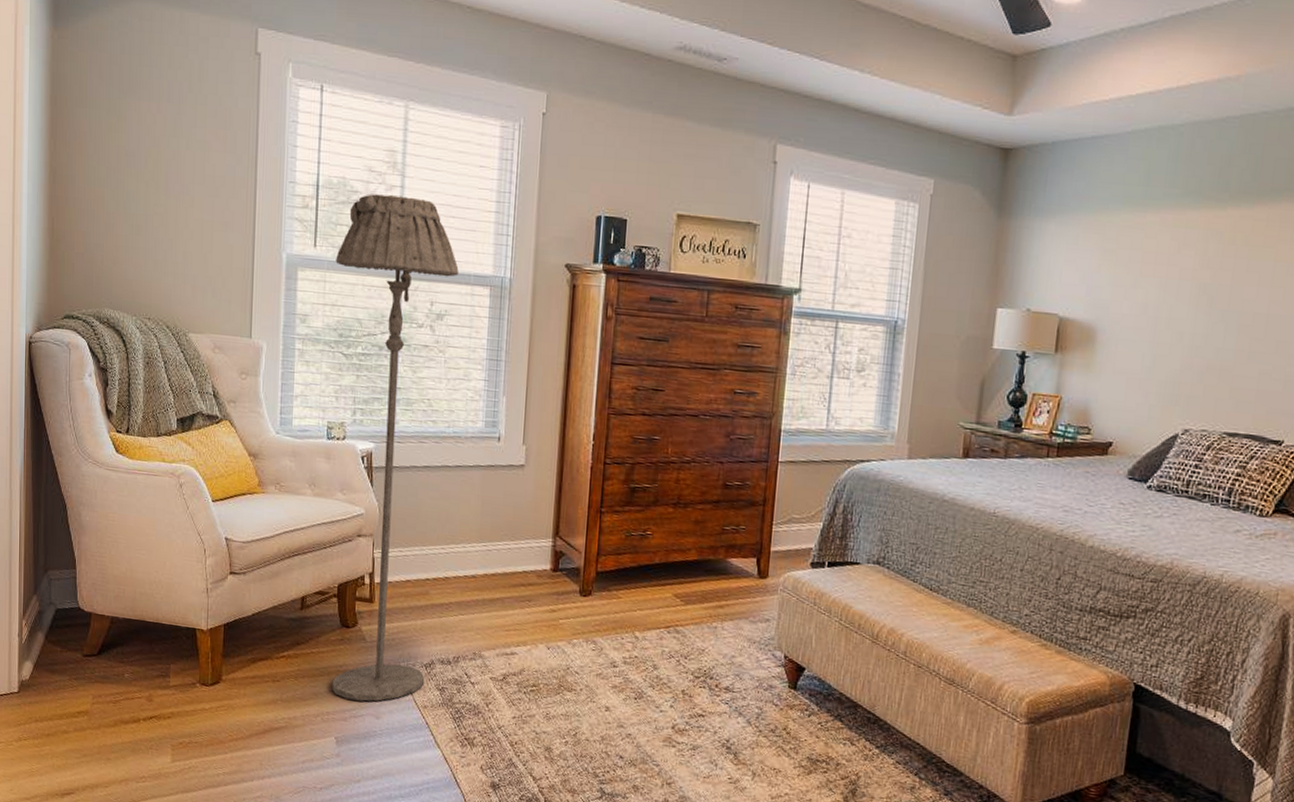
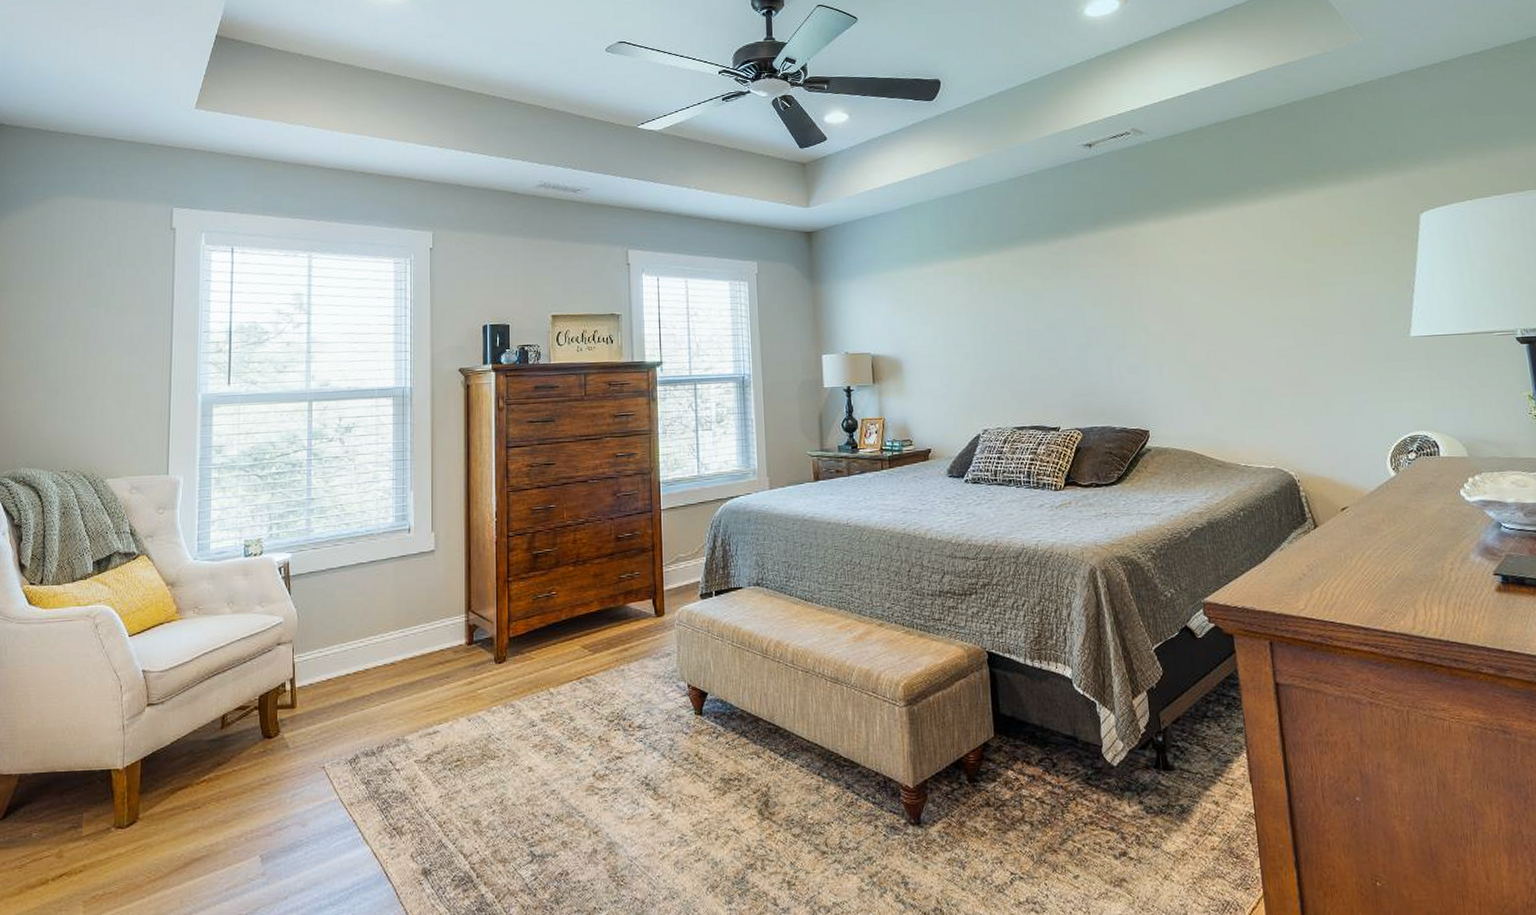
floor lamp: present [332,194,459,702] -> none [249,330,363,812]

